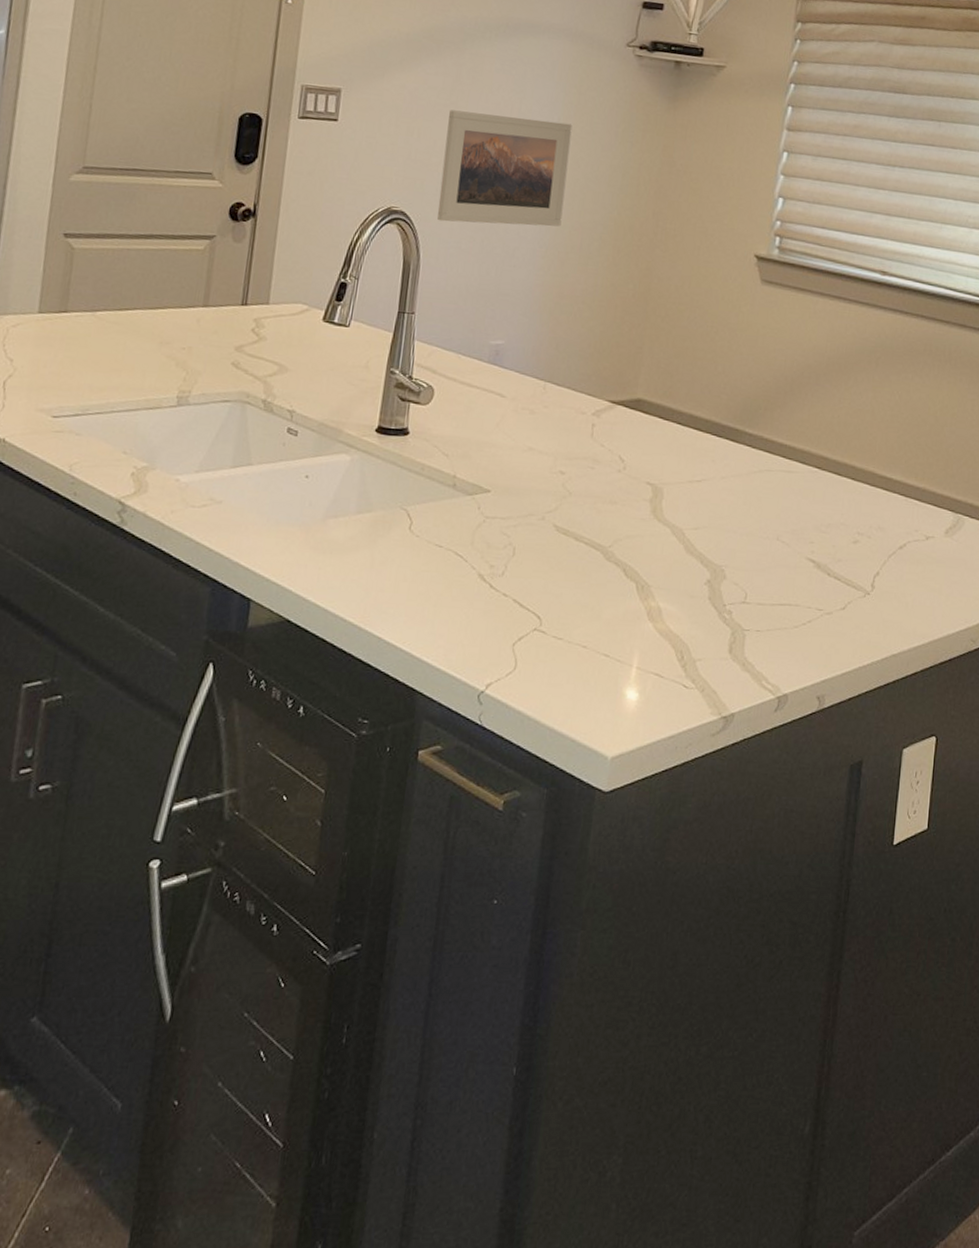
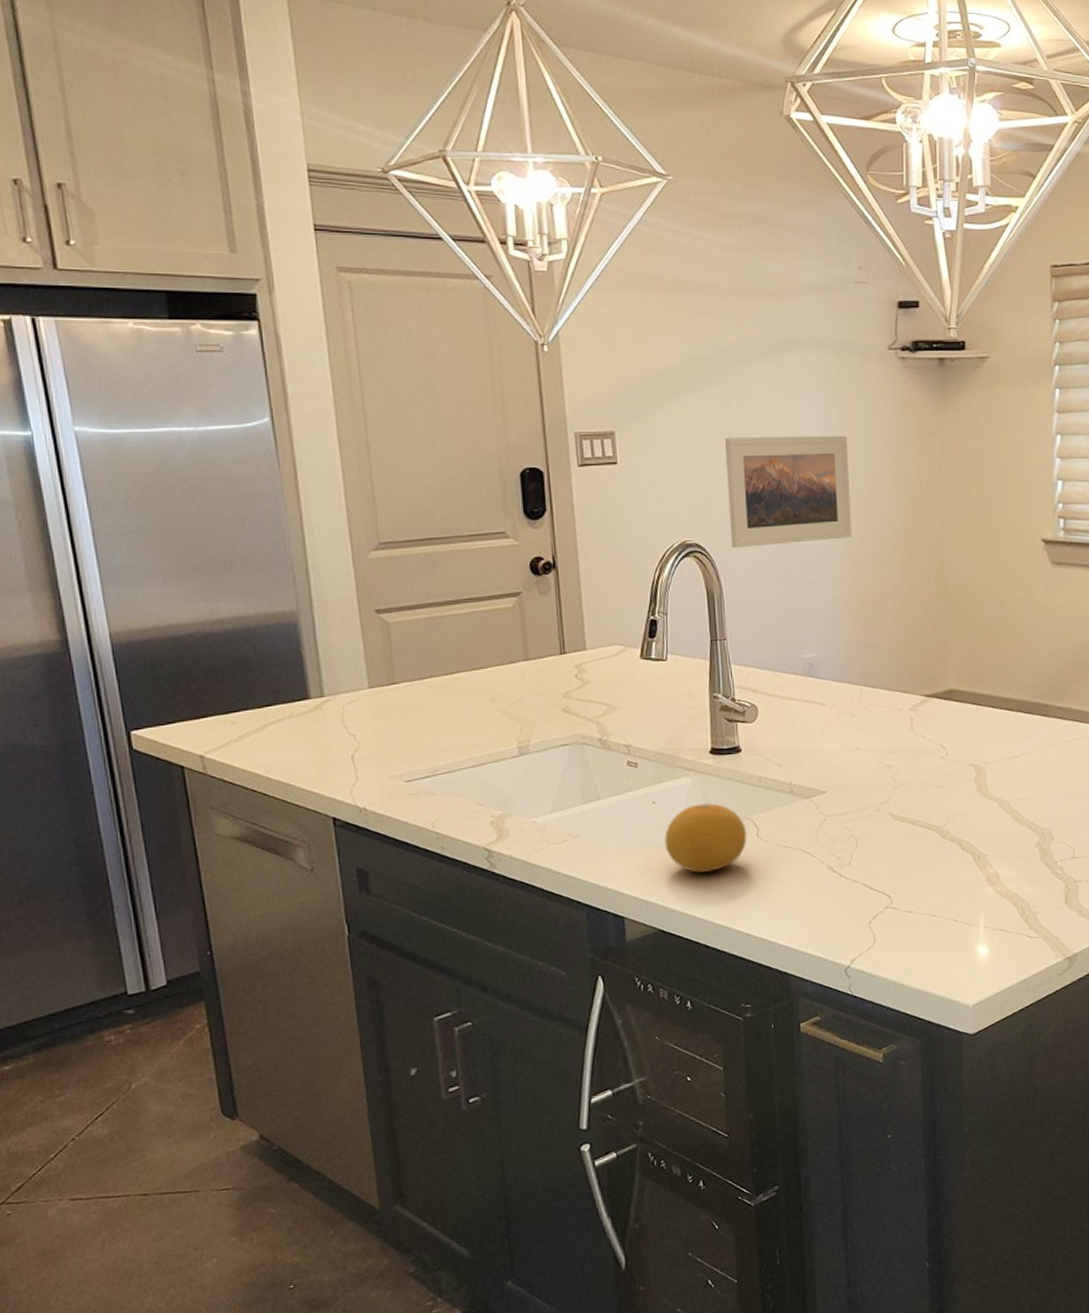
fruit: none [309,485,399,562] -> present [664,803,747,873]

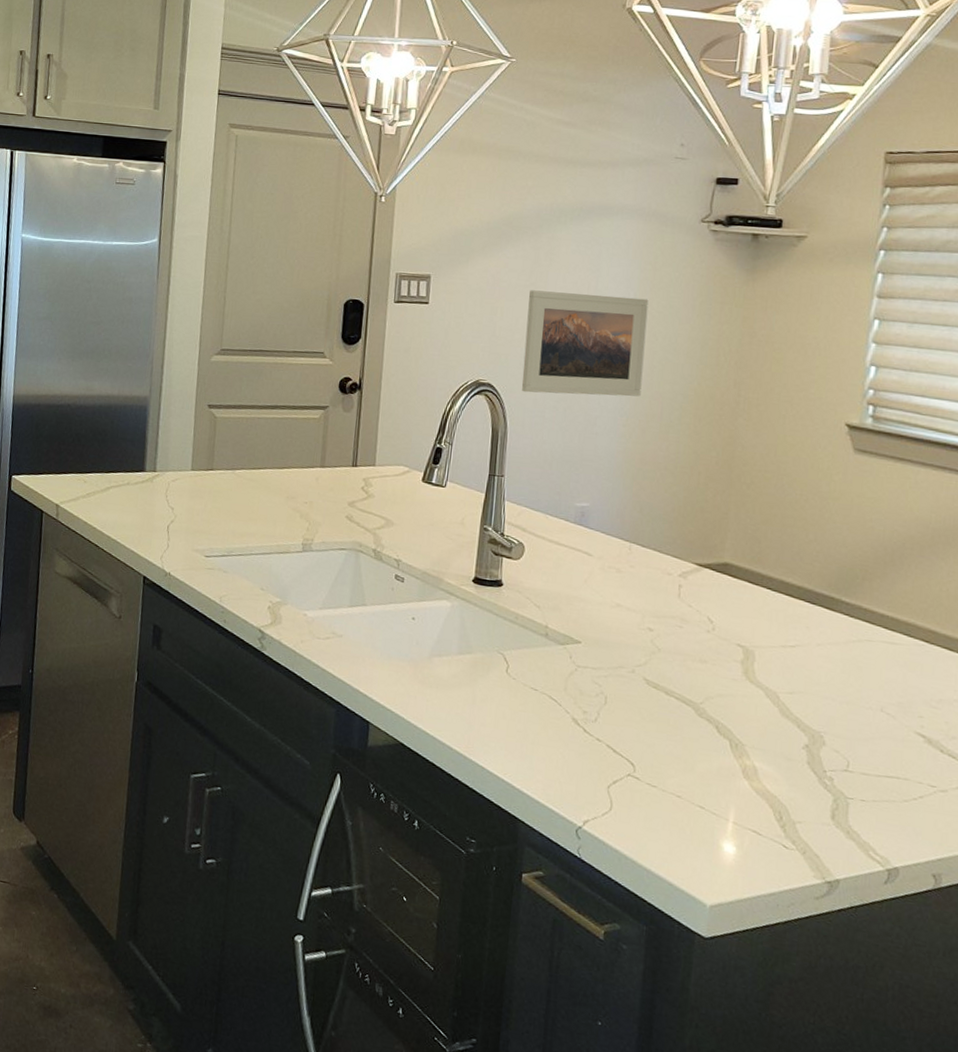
fruit: present [664,803,747,873] -> none [417,628,497,697]

